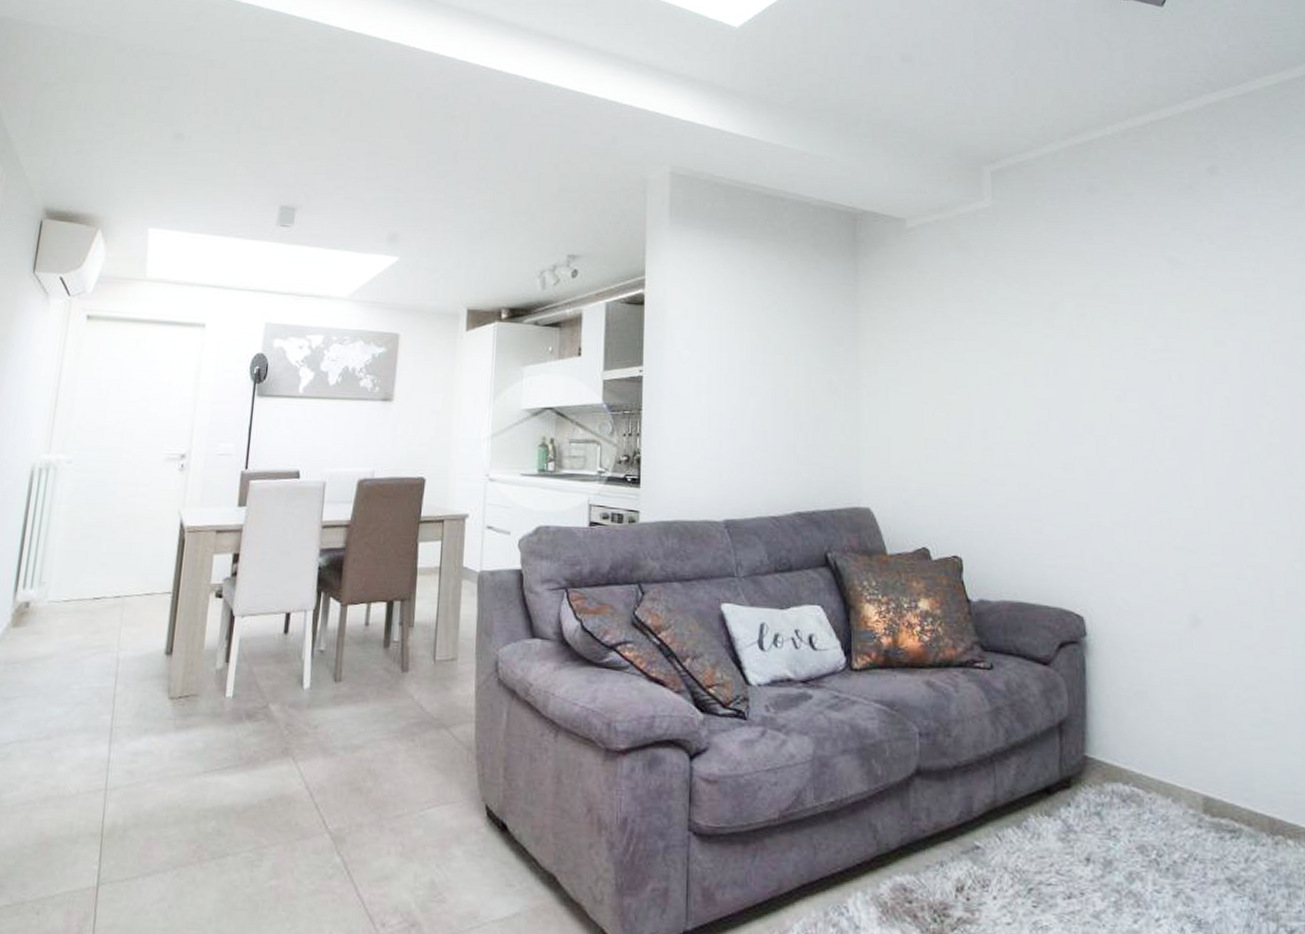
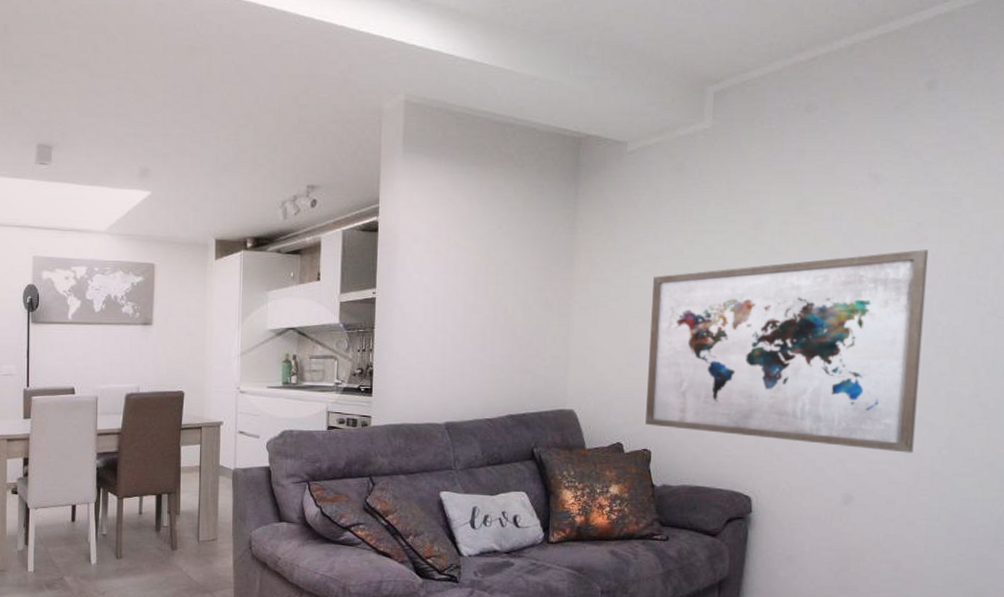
wall art: none [947,337,1262,567] -> present [645,249,929,453]

